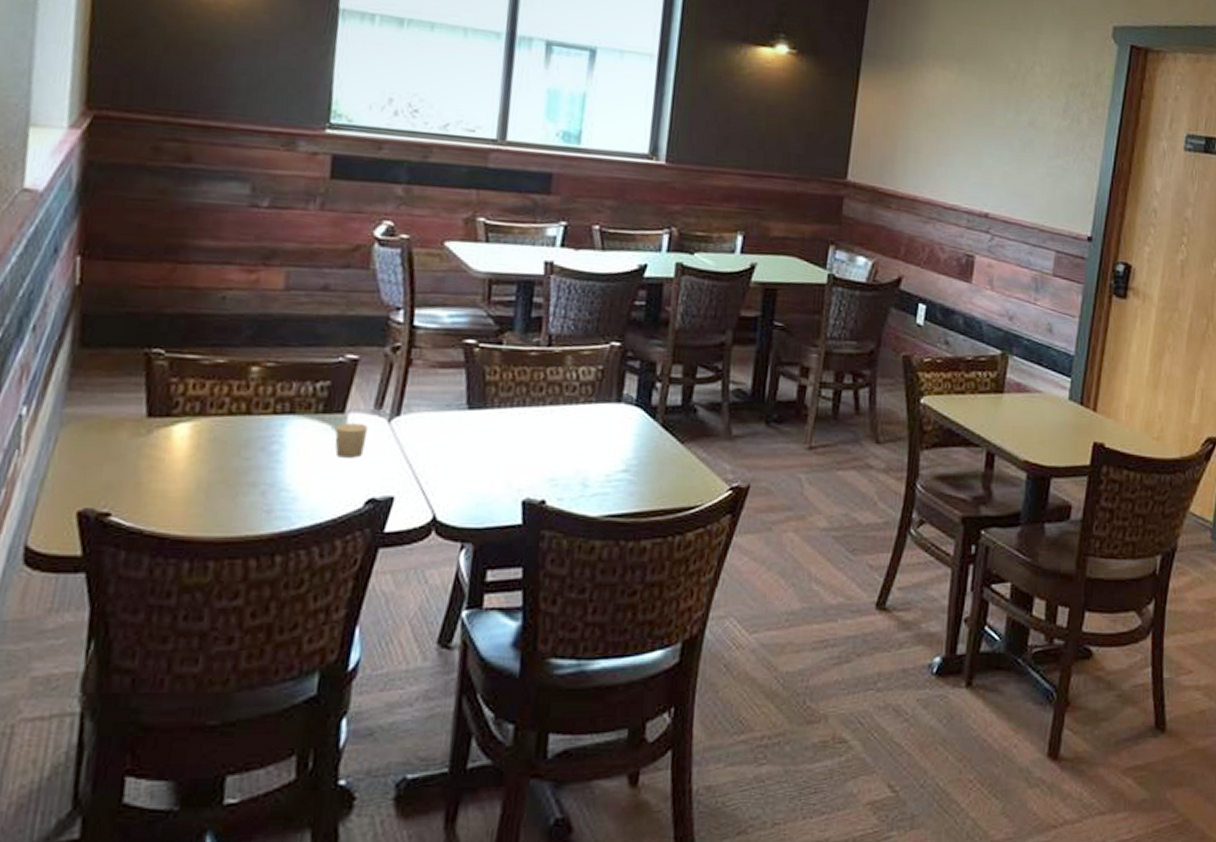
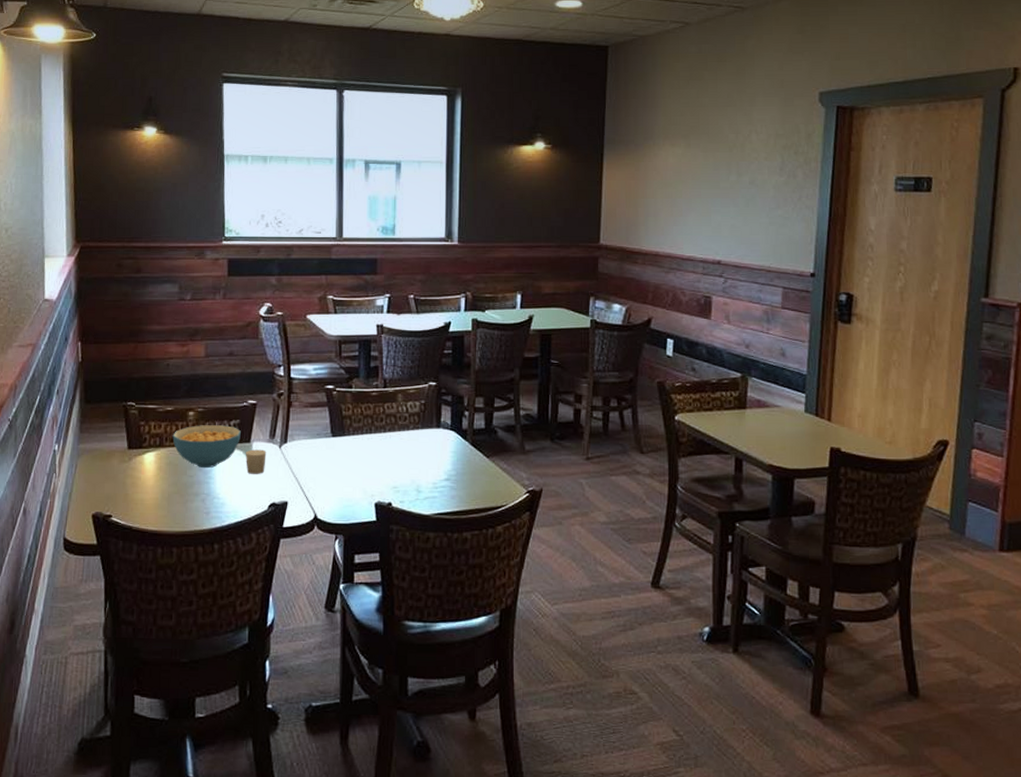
cereal bowl: none [221,386,331,448] -> present [172,425,241,469]

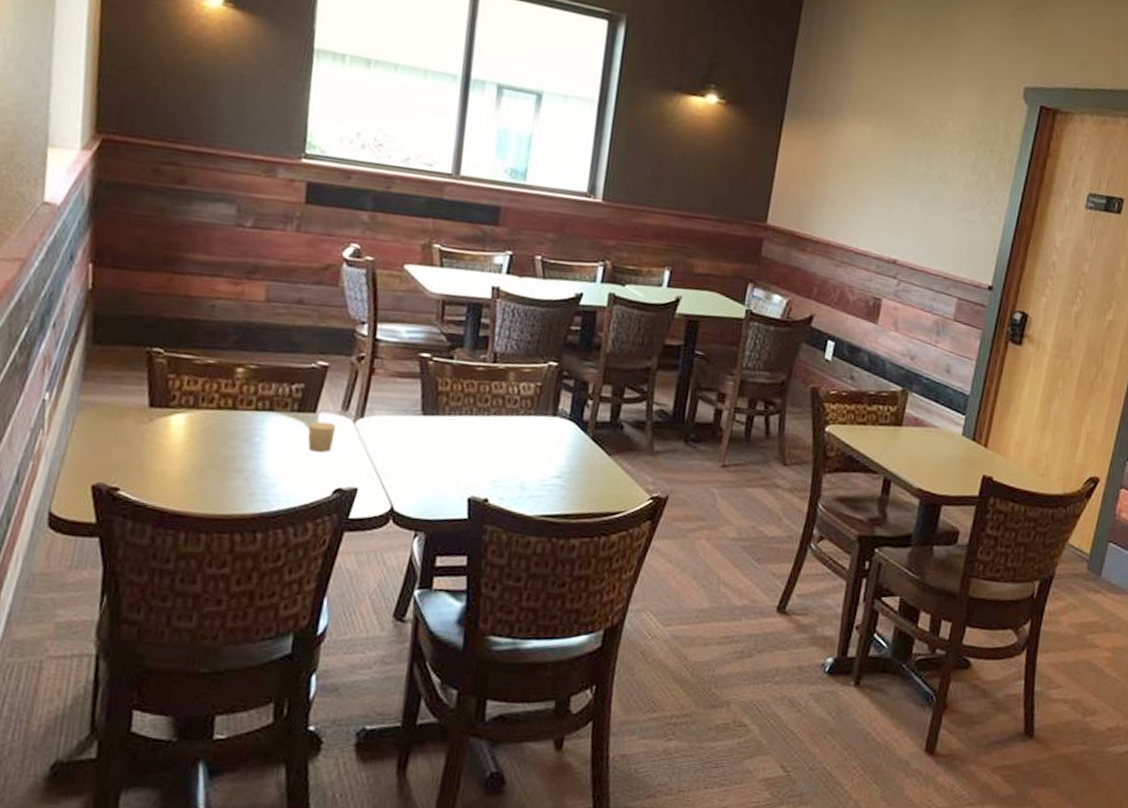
cereal bowl: present [172,425,241,469] -> none [211,385,305,440]

